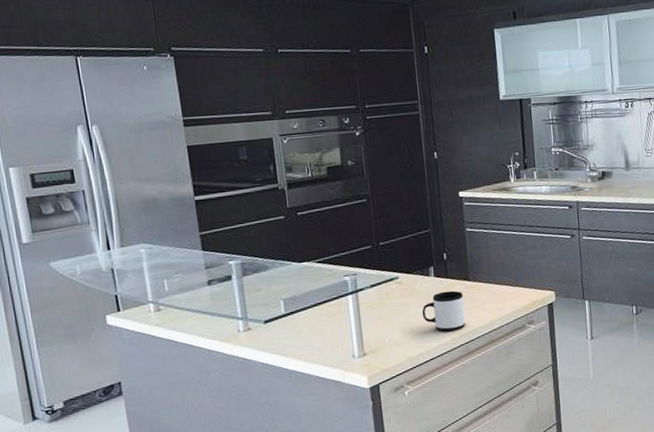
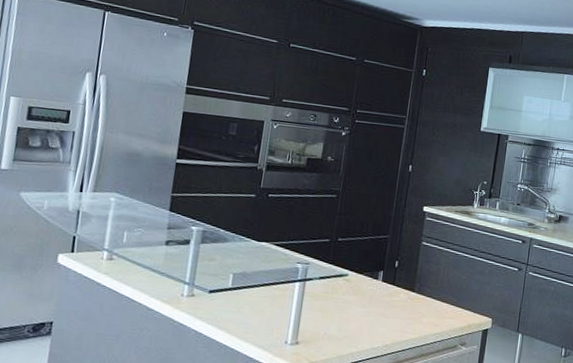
mug: present [422,290,466,332] -> none [361,297,405,338]

